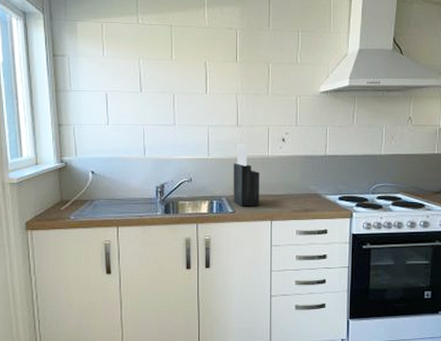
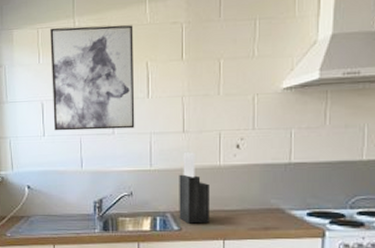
wall art: none [114,23,194,121] -> present [50,25,135,131]

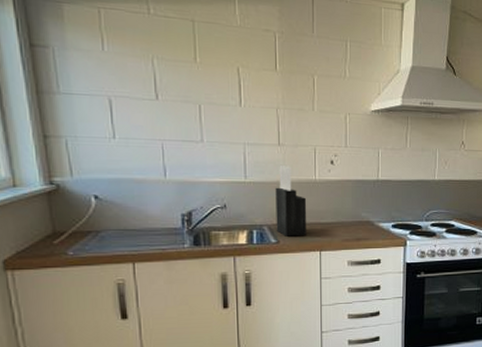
wall art: present [50,25,135,131] -> none [116,10,227,137]

